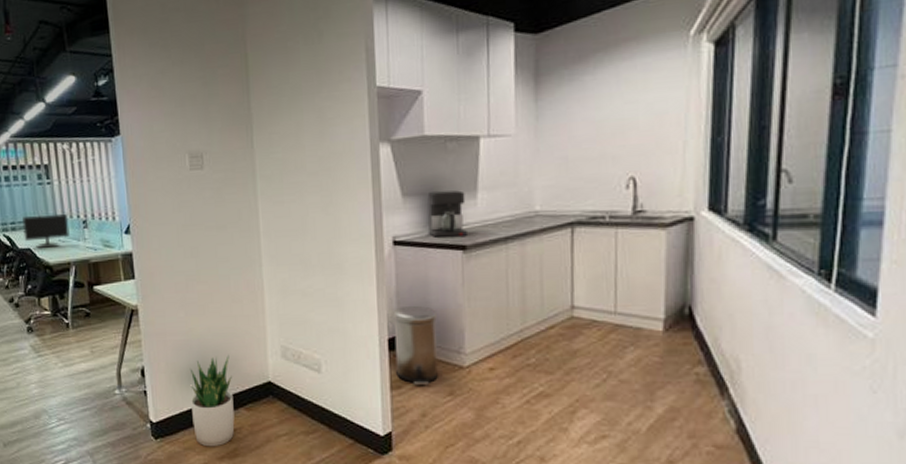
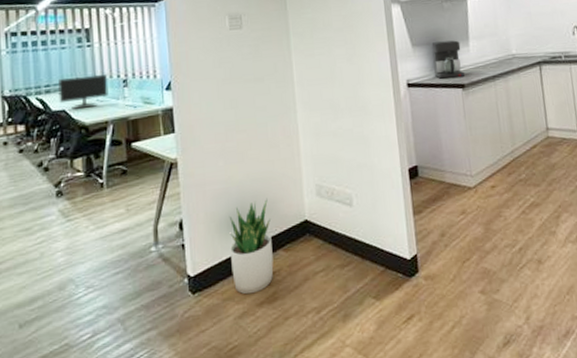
pedal bin: present [393,306,438,385] -> none [411,137,452,208]

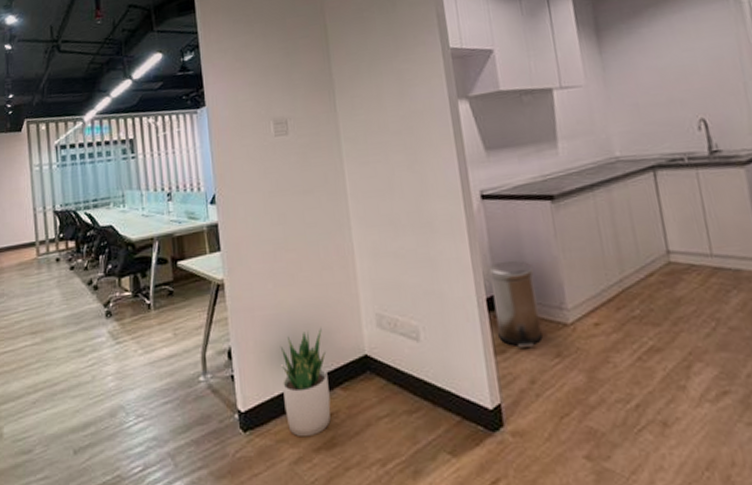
computer monitor: present [57,73,109,109] -> none [104,186,153,225]
pedal bin: none [411,137,452,208] -> present [488,261,543,348]
coffee maker: present [431,40,464,80] -> none [509,141,553,190]

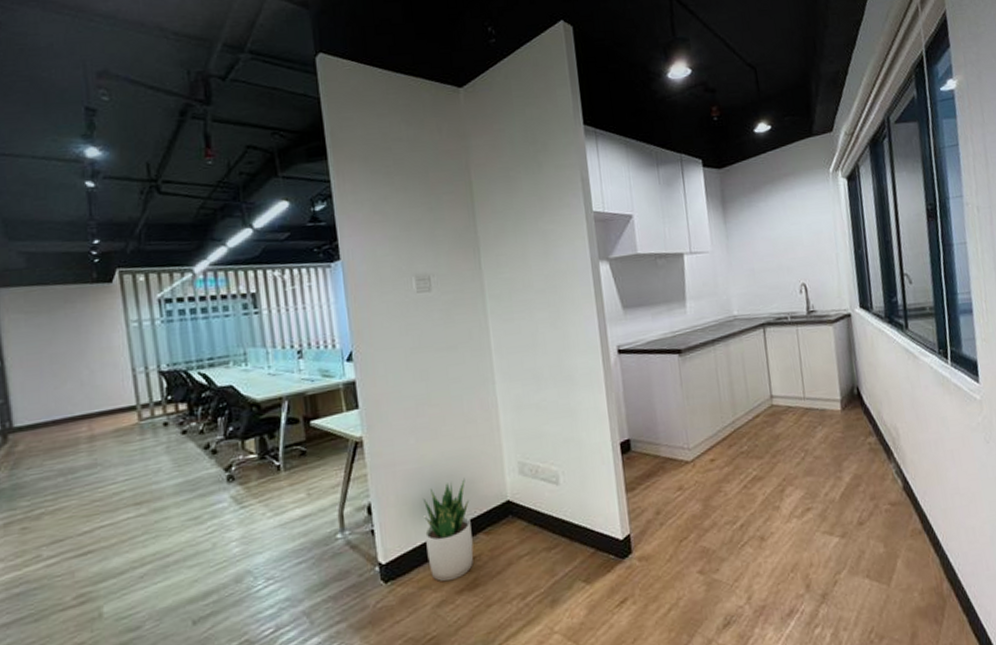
pedal bin: present [488,261,543,348] -> none [623,408,667,484]

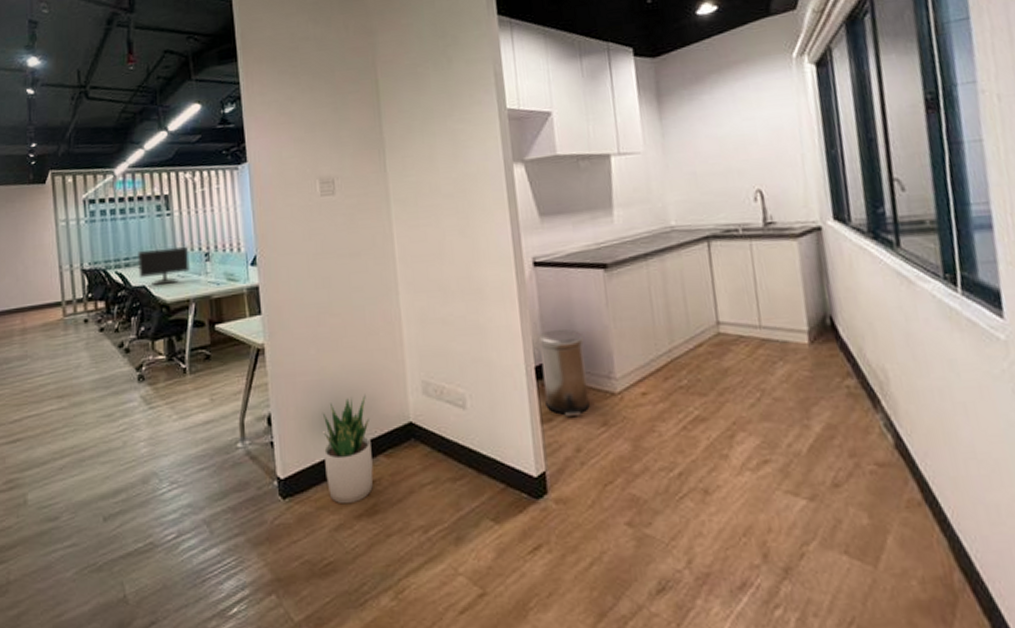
computer monitor: none [222,344,282,385] -> present [137,246,190,285]
pedal bin: none [623,408,667,484] -> present [538,329,590,416]

